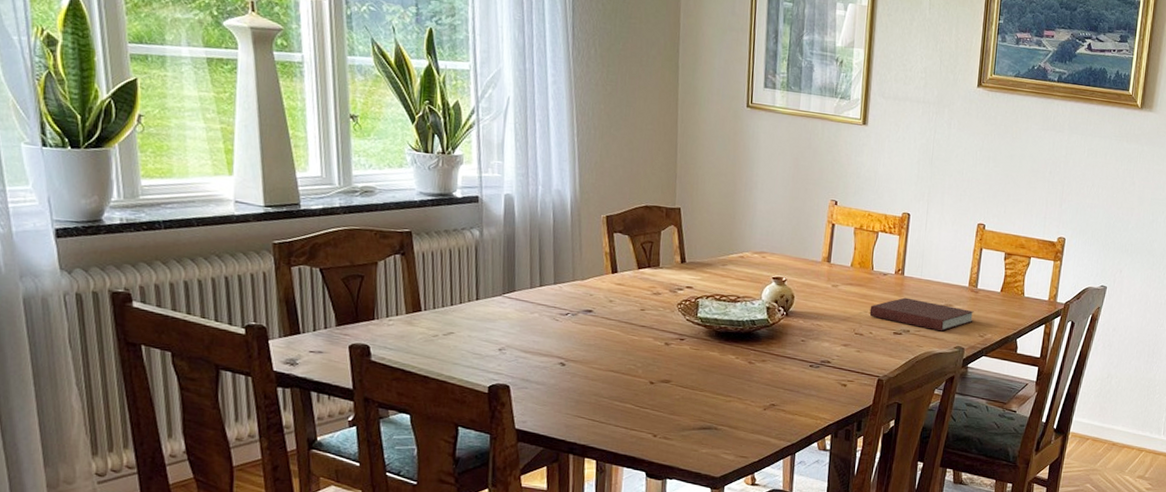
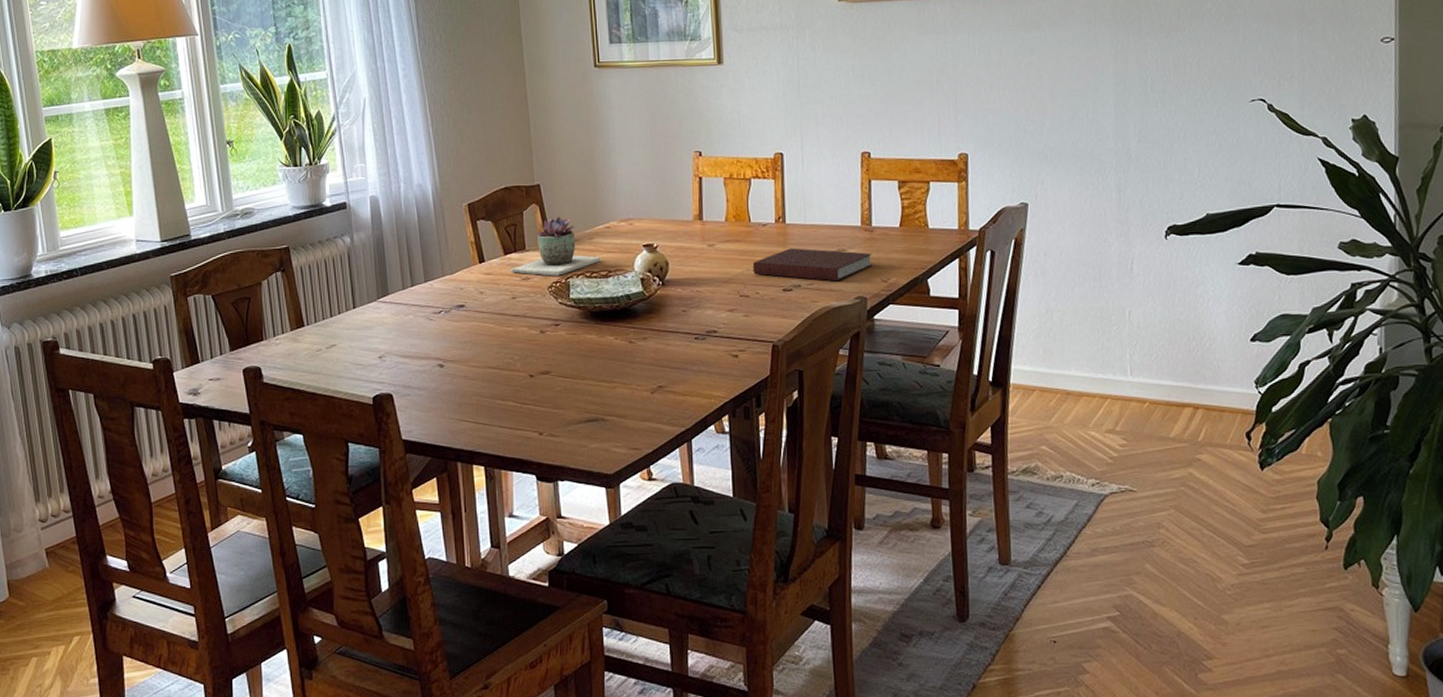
succulent plant: none [642,240,731,295] -> present [511,216,600,276]

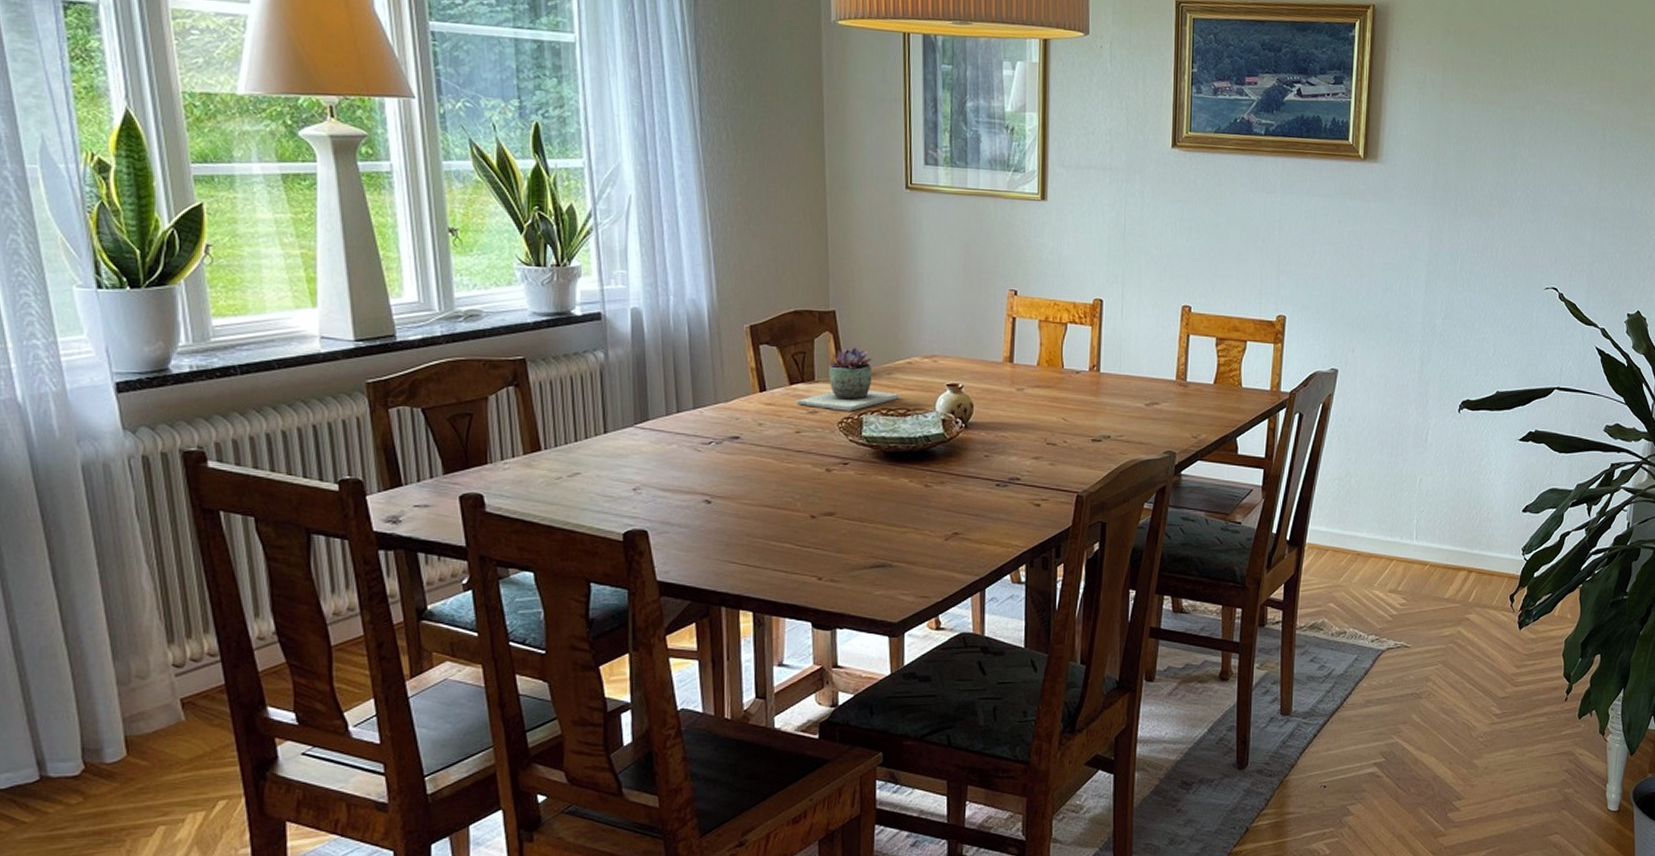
notebook: present [752,248,873,282] -> none [1062,398,1184,435]

